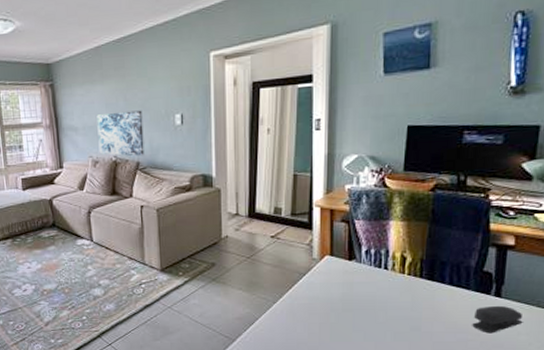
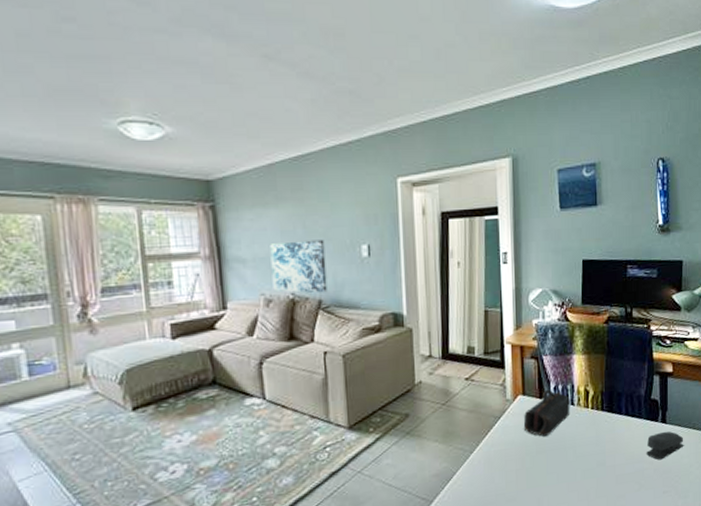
pencil case: none [329,252,383,296] -> present [523,389,570,437]

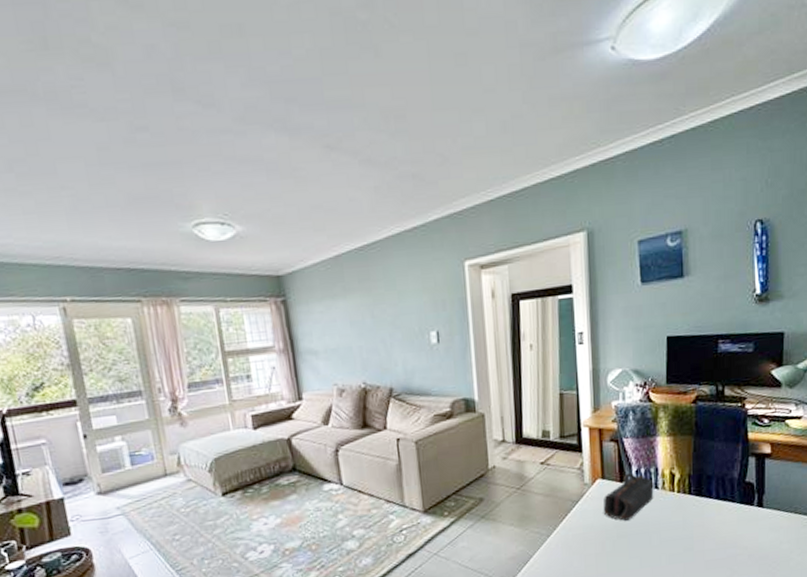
wall art: present [270,239,328,293] -> none [340,328,398,382]
stapler: present [646,431,684,460] -> none [740,515,784,546]

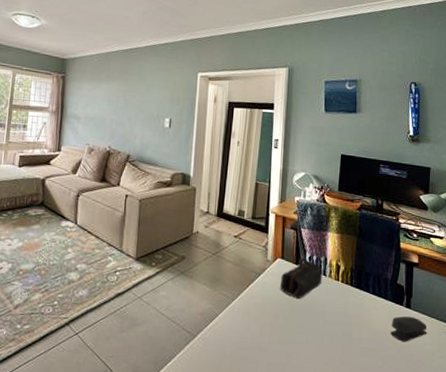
stapler: none [740,515,784,546] -> present [390,316,427,342]

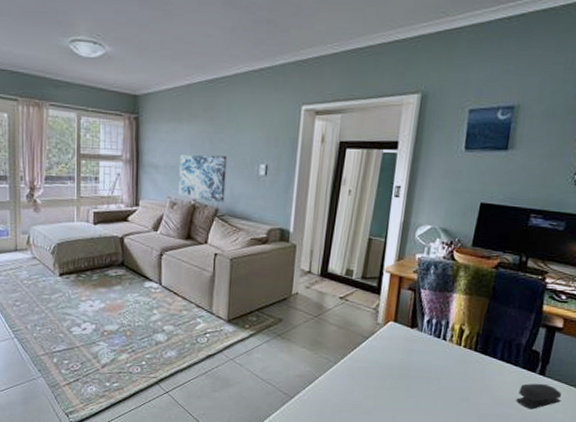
wall art: none [95,108,138,150] -> present [178,155,227,203]
pencil case: present [280,258,323,299] -> none [389,321,443,363]

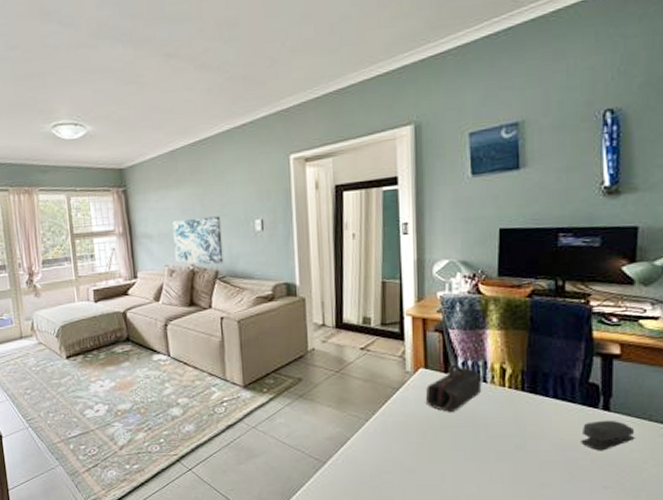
pencil case: none [389,321,443,363] -> present [425,364,482,412]

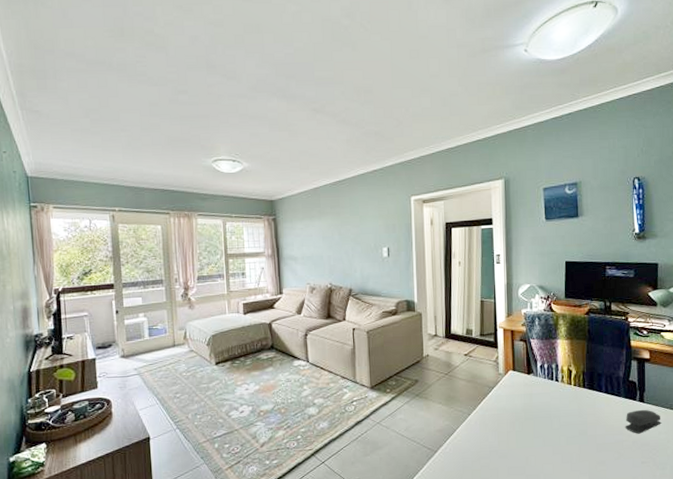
wall art: present [172,216,224,265] -> none [314,243,356,284]
pencil case: present [425,364,482,412] -> none [513,367,555,406]

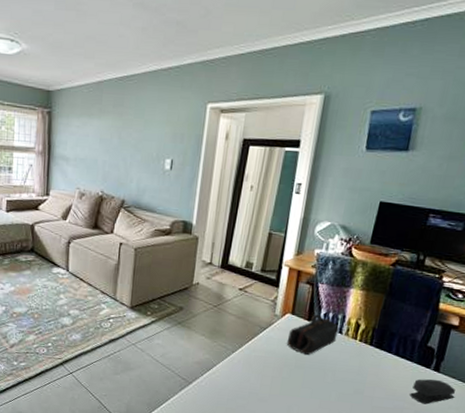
pencil case: none [513,367,555,406] -> present [286,314,339,355]

